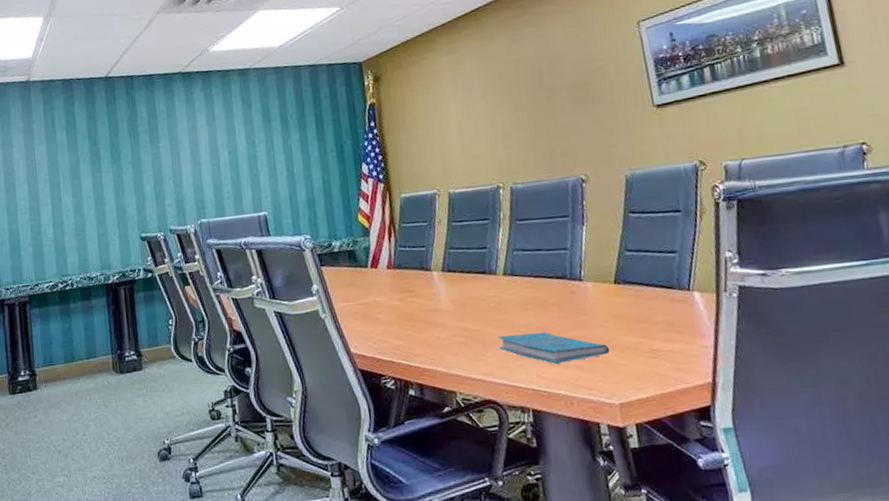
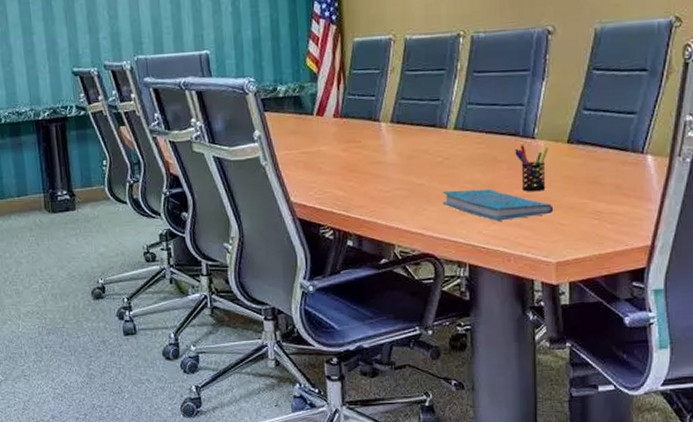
pen holder: none [564,287,600,333] -> present [515,145,548,192]

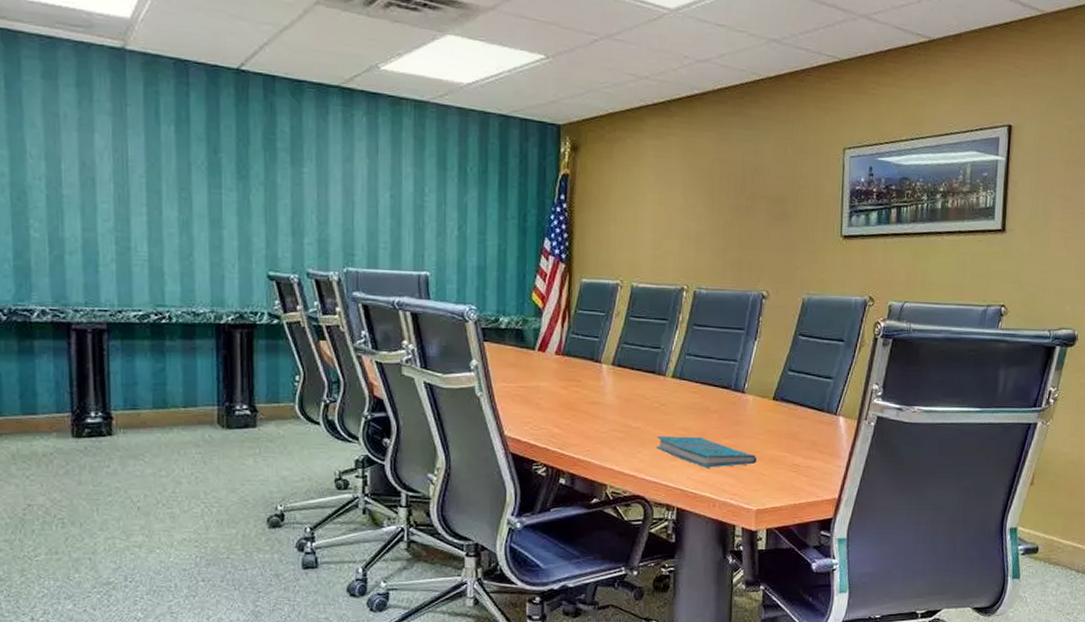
pen holder: present [515,145,548,192] -> none [726,398,756,443]

